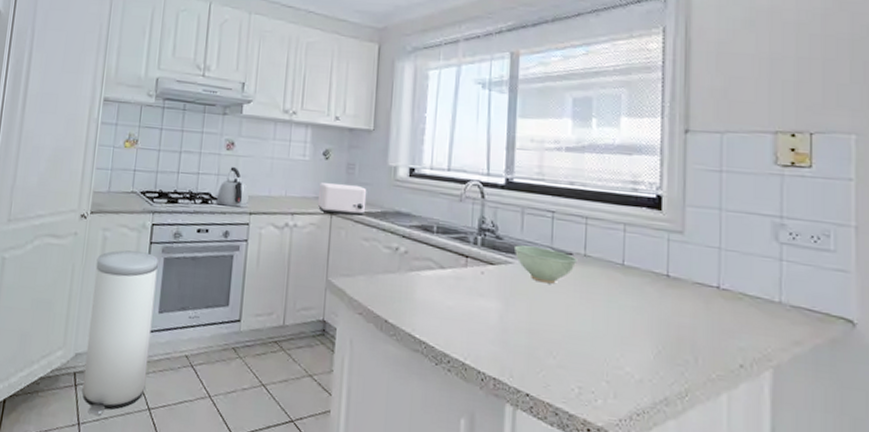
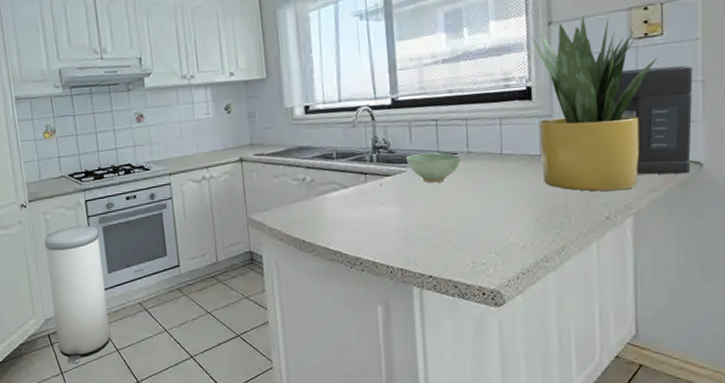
kettle: present [216,167,249,208] -> none [137,137,167,173]
toaster: present [317,183,367,216] -> none [226,130,271,161]
planter: none [664,131,805,337] -> present [529,16,657,192]
coffee maker: none [753,197,845,332] -> present [613,65,693,175]

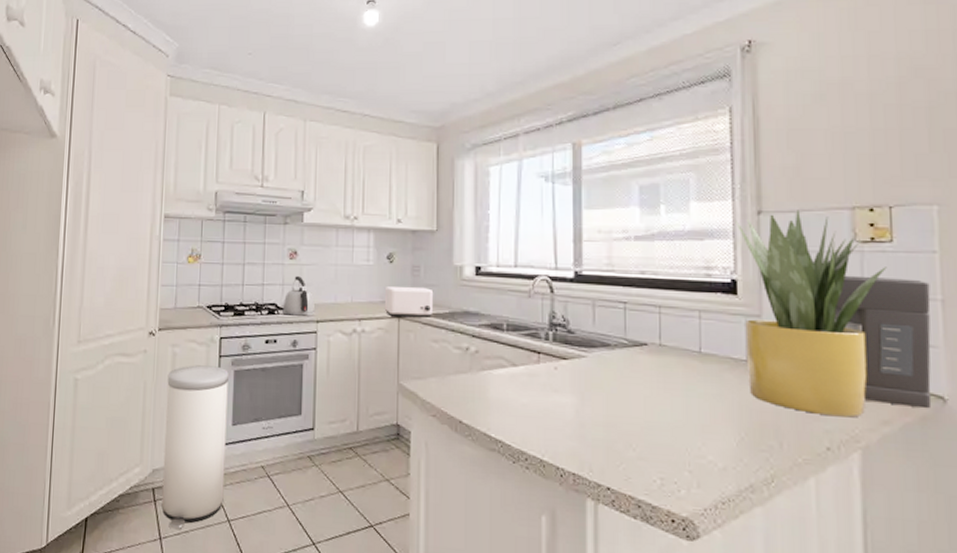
kettle: none [137,137,167,173] -> present [282,276,316,316]
toaster: none [226,130,271,161] -> present [384,286,434,317]
bowl: present [405,153,462,183] -> none [586,338,653,376]

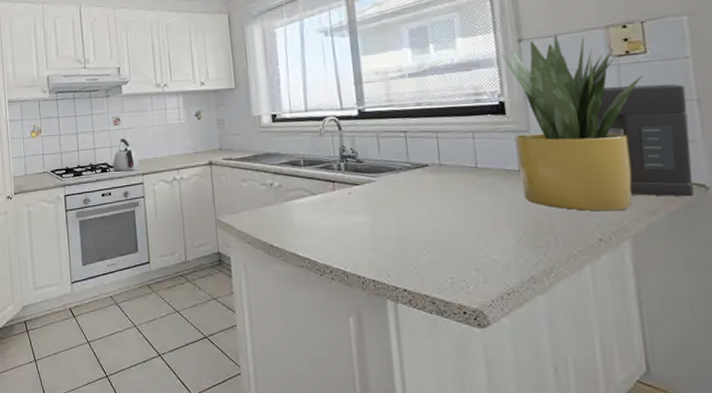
pedal bin: present [161,365,229,530] -> none [26,219,82,353]
toaster: present [384,286,434,317] -> none [196,136,240,164]

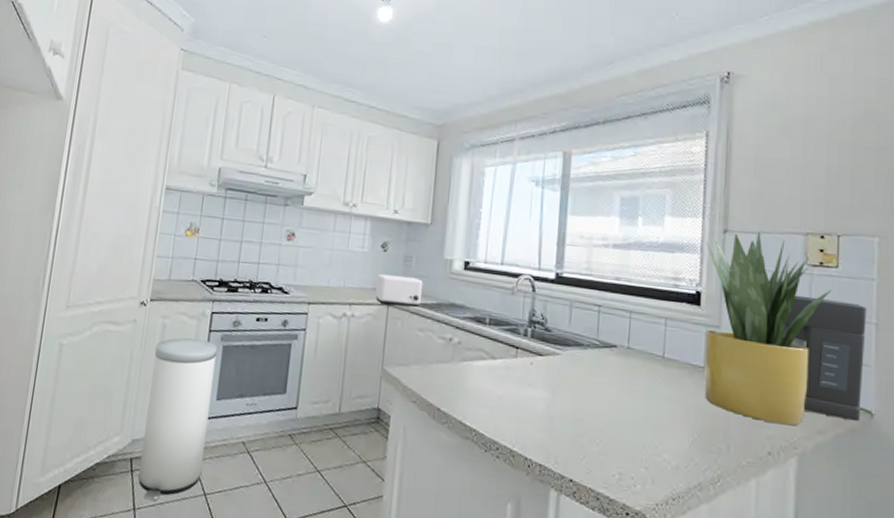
pedal bin: none [26,219,82,353] -> present [138,337,217,501]
kettle: present [113,139,141,172] -> none [275,257,308,298]
toaster: none [196,136,240,164] -> present [374,274,423,307]

